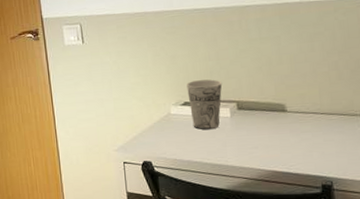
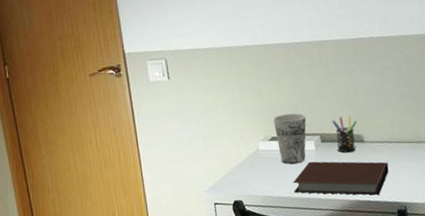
notebook: none [205,128,314,167] -> present [293,161,389,195]
pen holder: none [250,83,280,122] -> present [332,115,358,153]

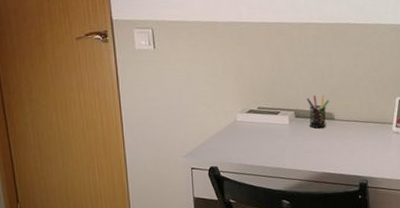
cup: present [273,113,307,164] -> none [252,89,283,136]
notebook: present [293,161,389,195] -> none [266,134,355,169]

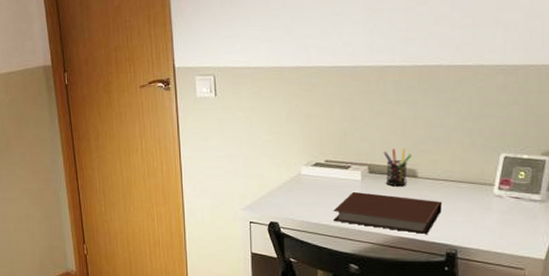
notebook: none [266,134,355,169] -> present [333,191,442,234]

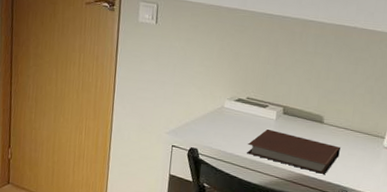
pen holder: present [383,148,413,187] -> none [297,94,322,130]

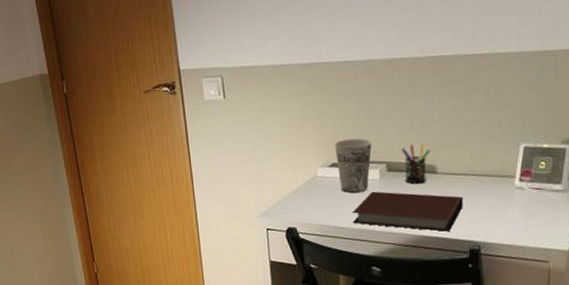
cup: none [241,80,275,128] -> present [335,138,372,193]
pen holder: none [297,94,322,130] -> present [401,143,431,184]

